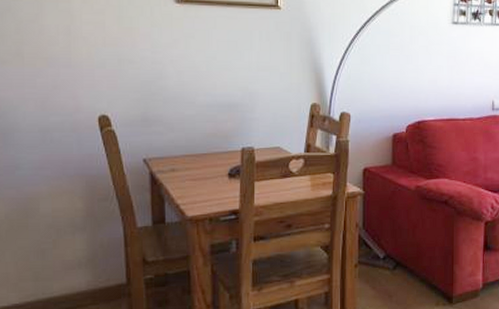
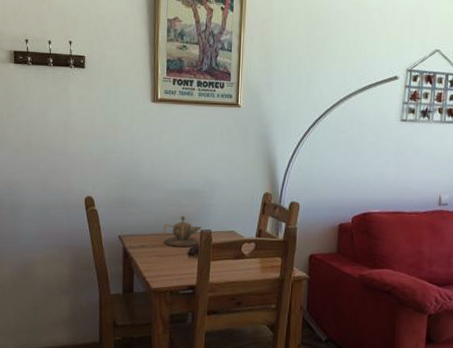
teapot: none [197,133,242,169] -> present [163,216,202,248]

